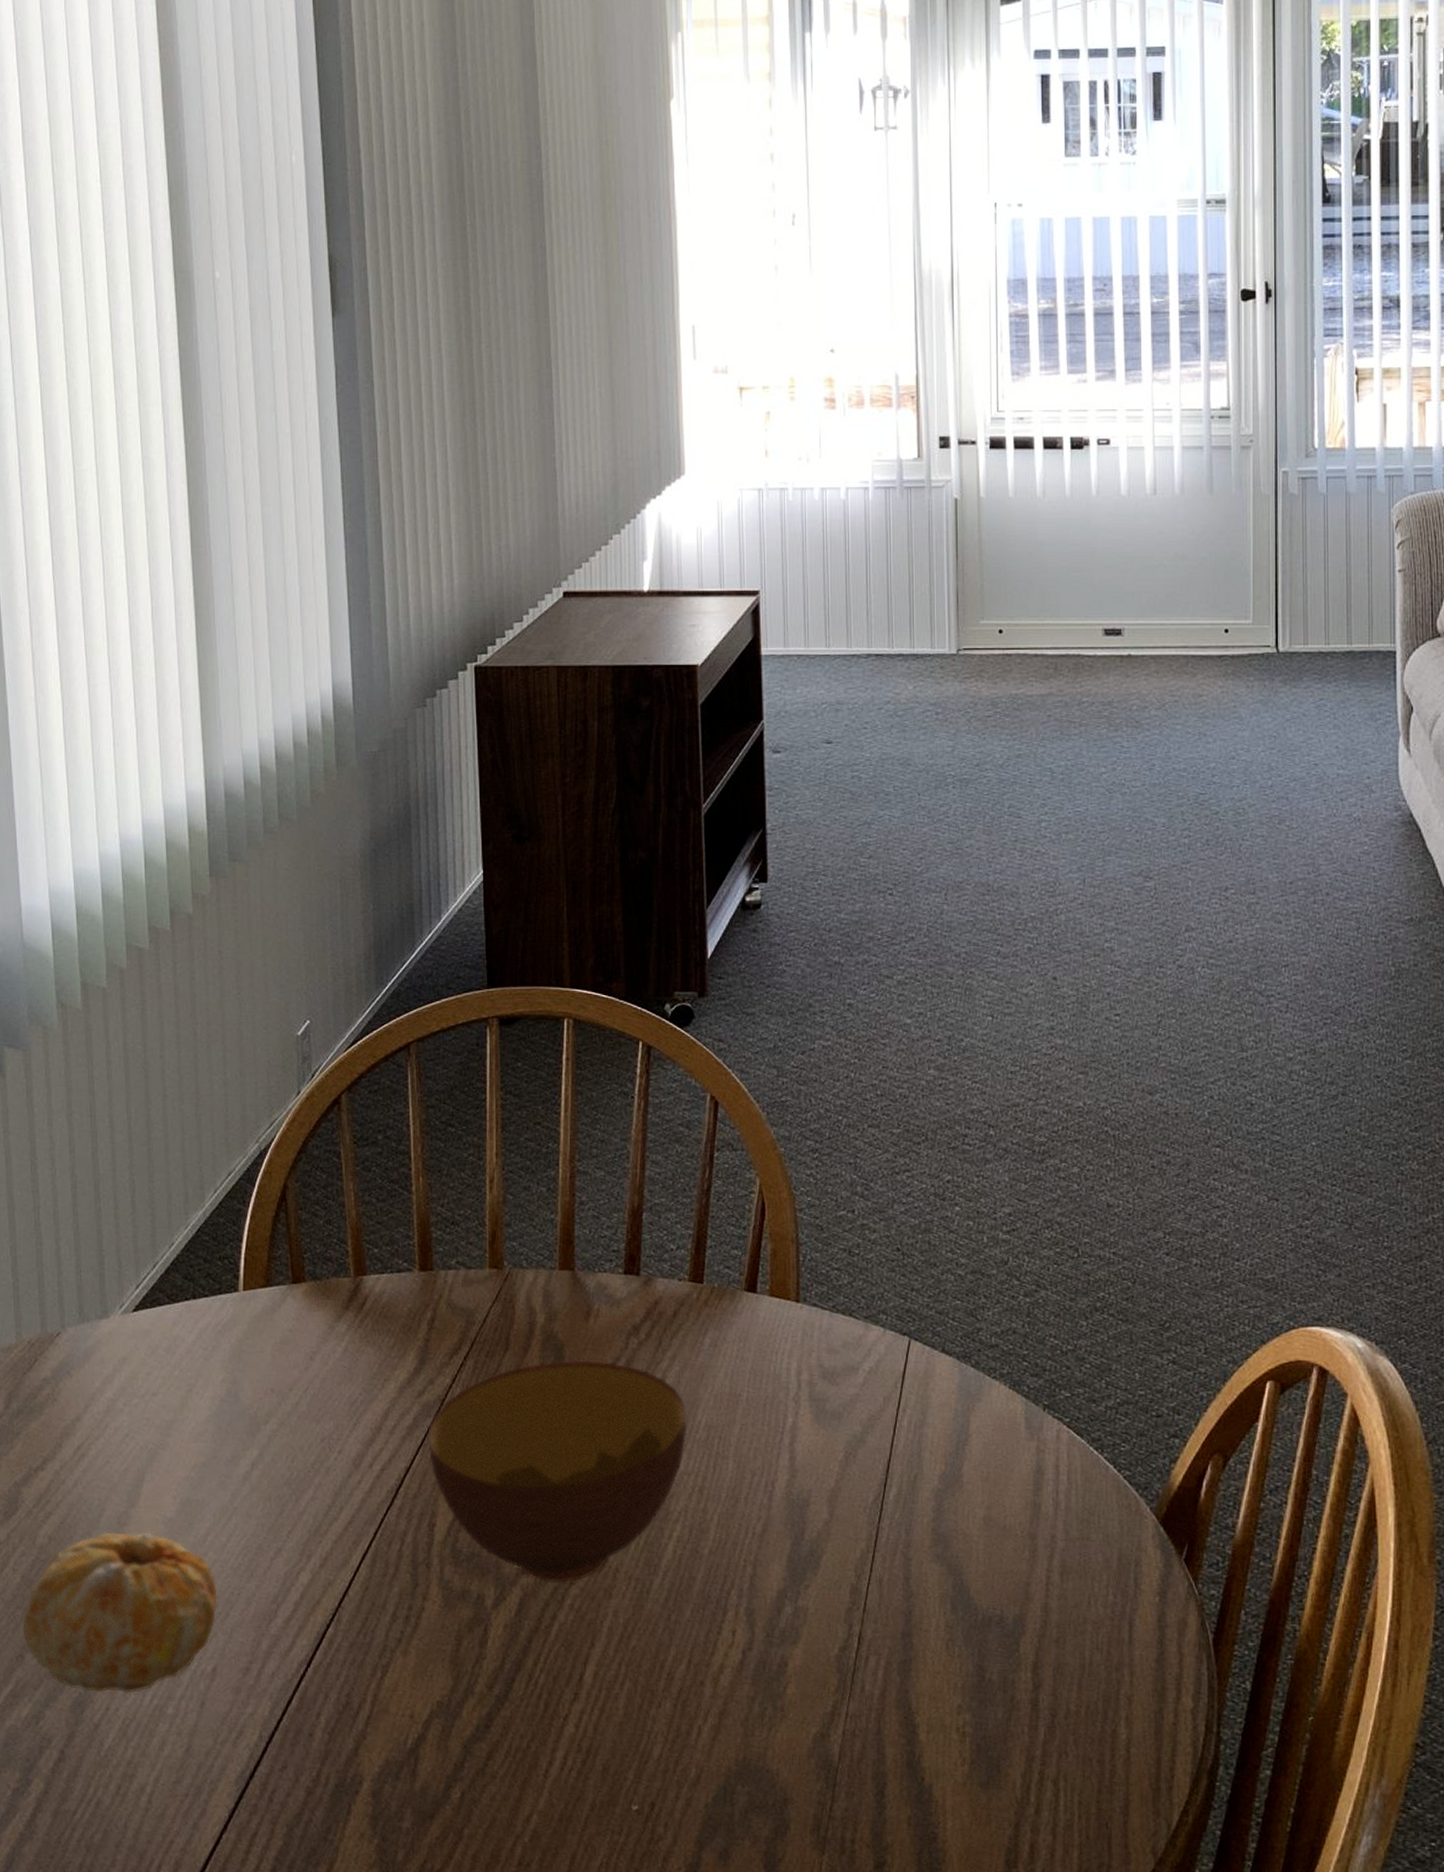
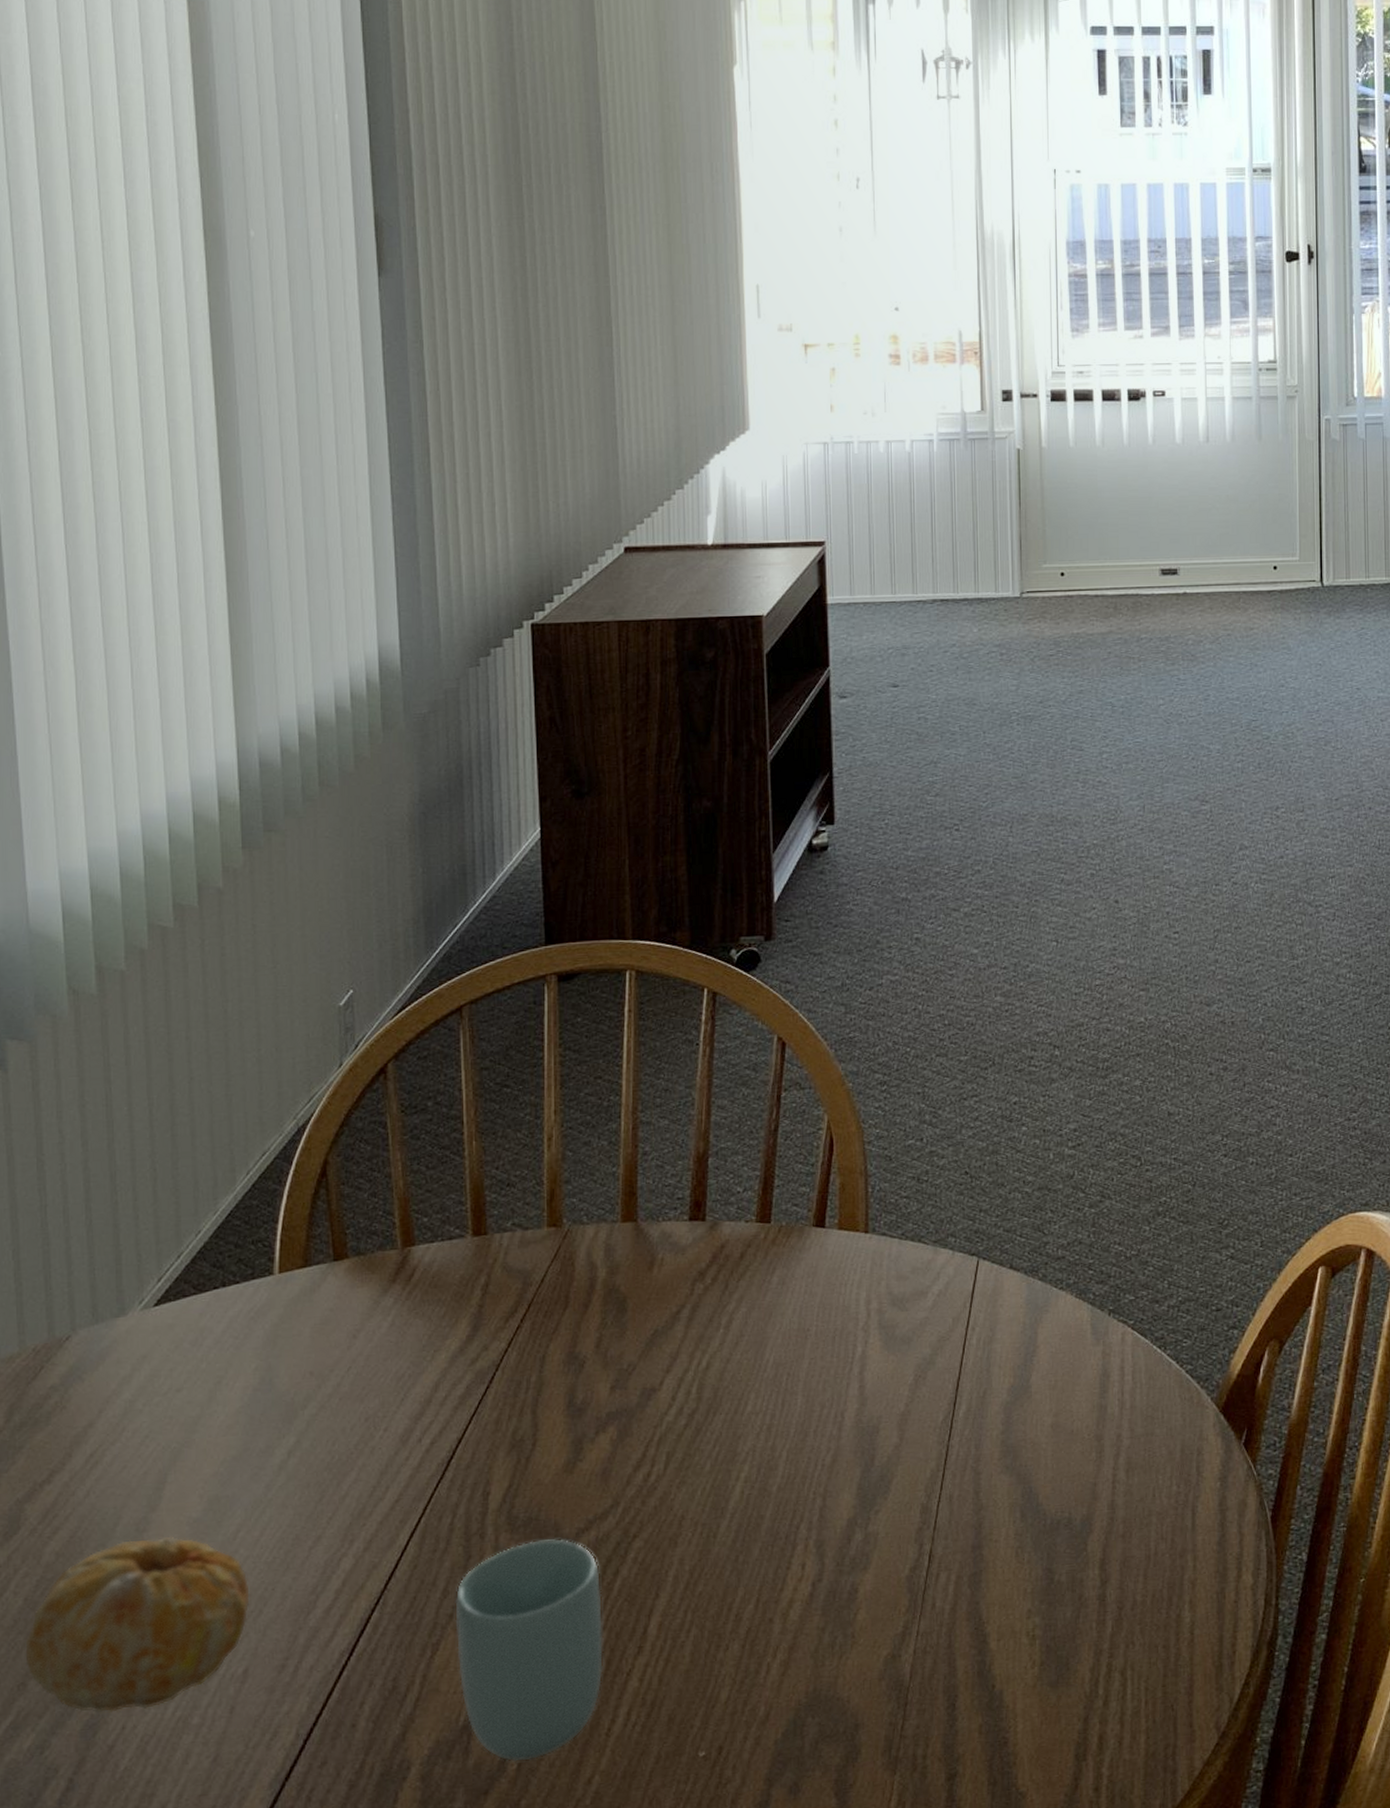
cup: none [403,1576,541,1791] -> present [455,1539,603,1762]
bowl: present [428,1360,687,1584] -> none [481,1309,755,1539]

